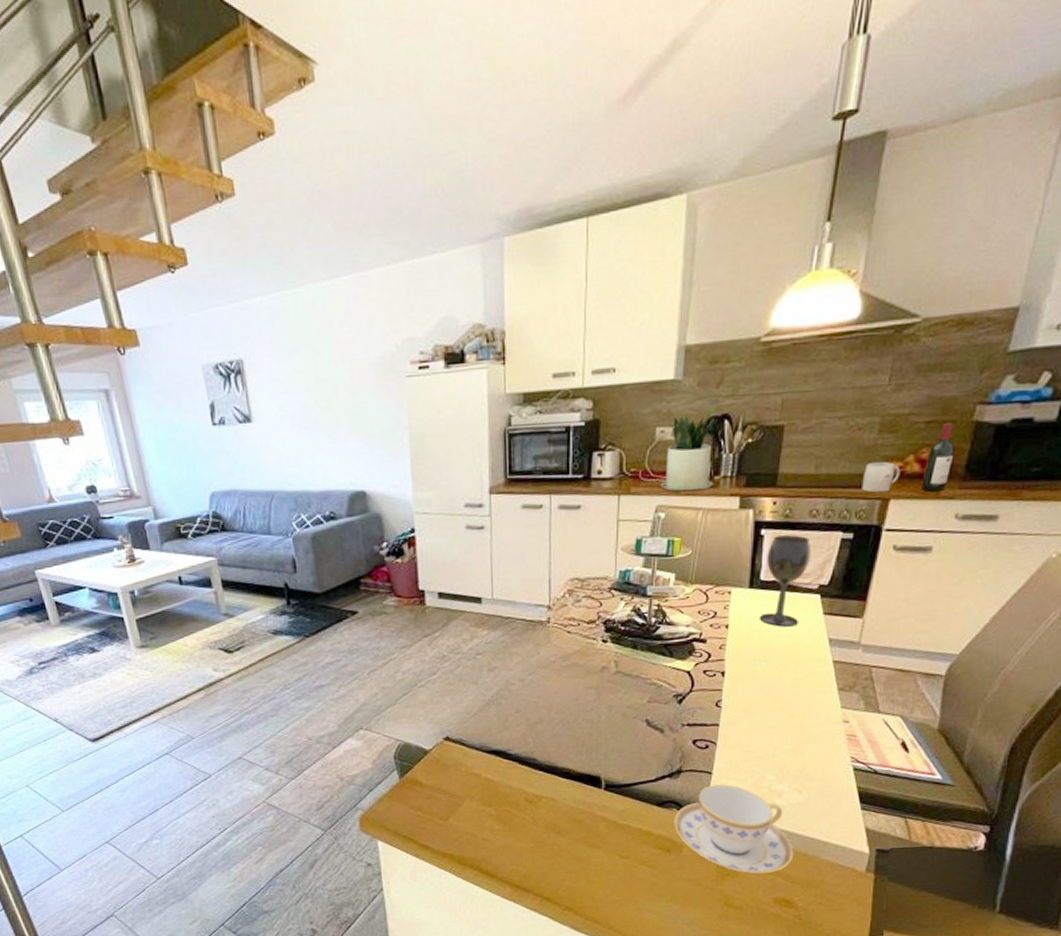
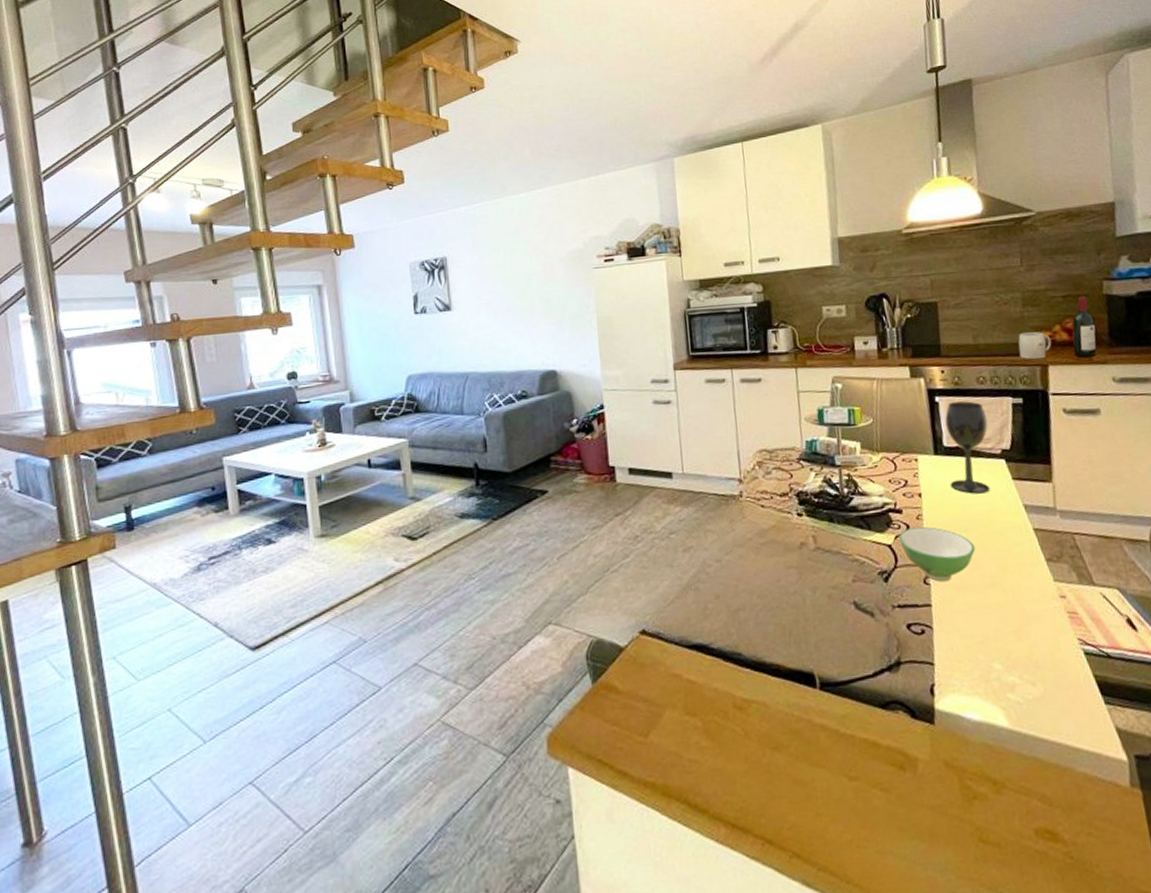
planter: present [660,413,714,493] -> none [833,293,882,365]
teacup: present [674,784,794,875] -> none [901,677,1045,796]
bowl: none [698,656,772,706] -> present [898,527,976,582]

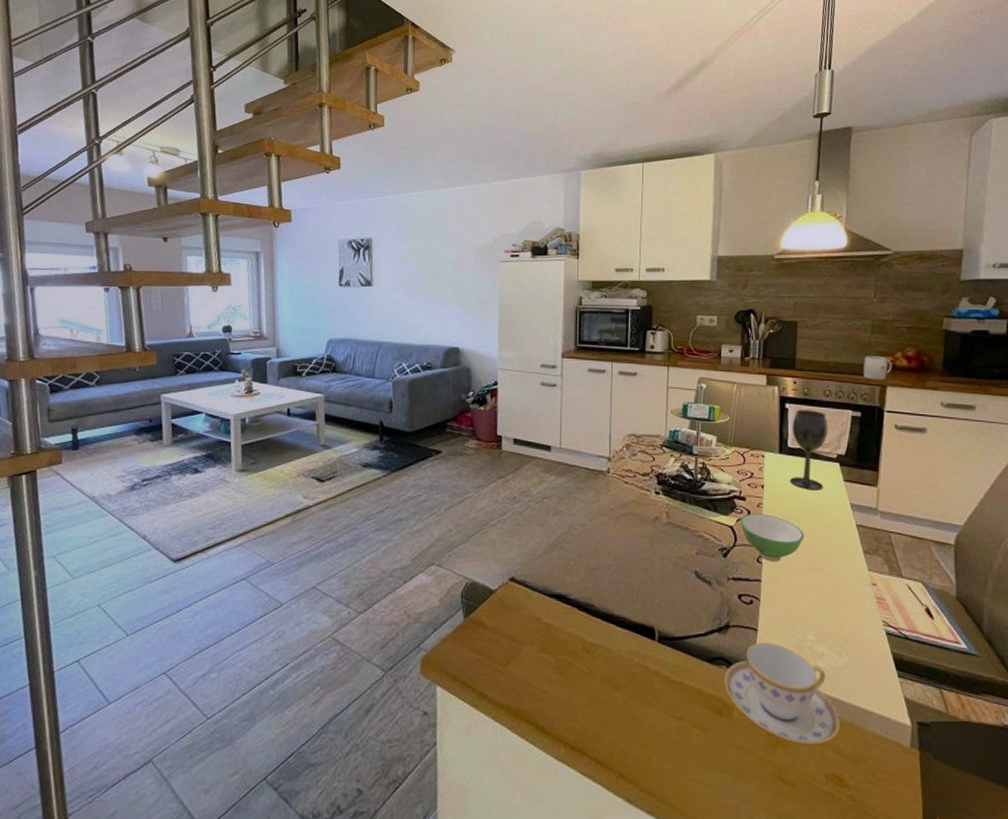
teacup: none [901,677,1045,796] -> present [724,642,840,745]
wine bottle: present [1072,296,1097,358] -> none [910,330,933,382]

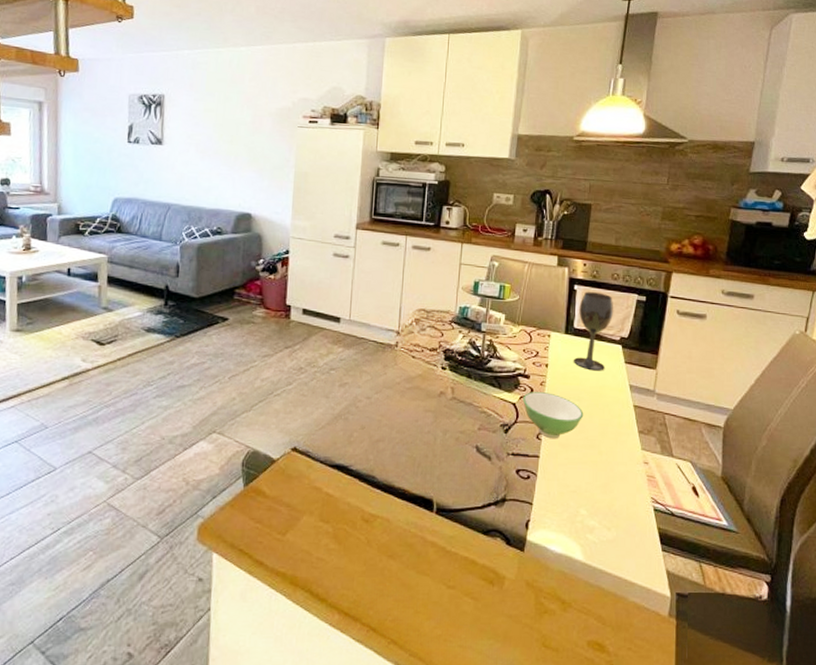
teacup: present [724,642,840,745] -> none [497,516,605,614]
mug: present [863,355,893,380] -> none [651,241,679,267]

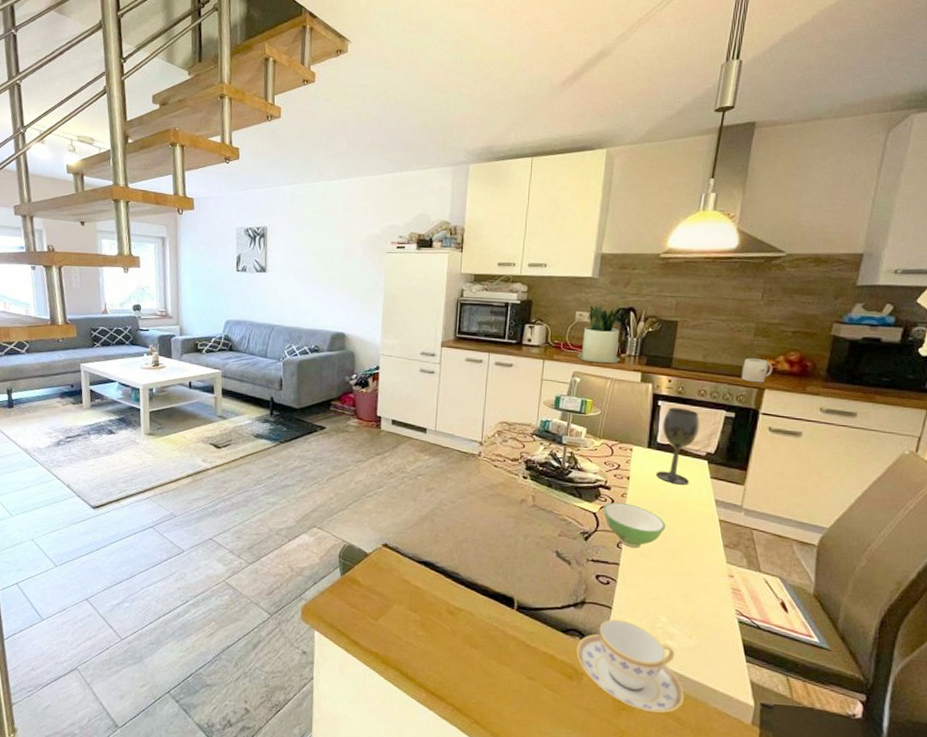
planter: none [495,186,539,248] -> present [577,304,622,365]
teacup: none [497,516,605,614] -> present [576,619,685,714]
mug: none [651,241,679,267] -> present [741,357,773,383]

